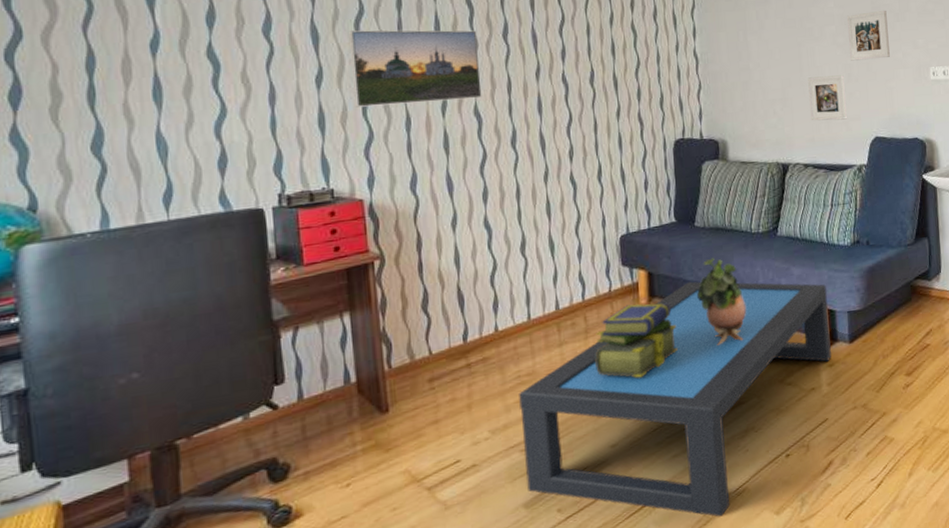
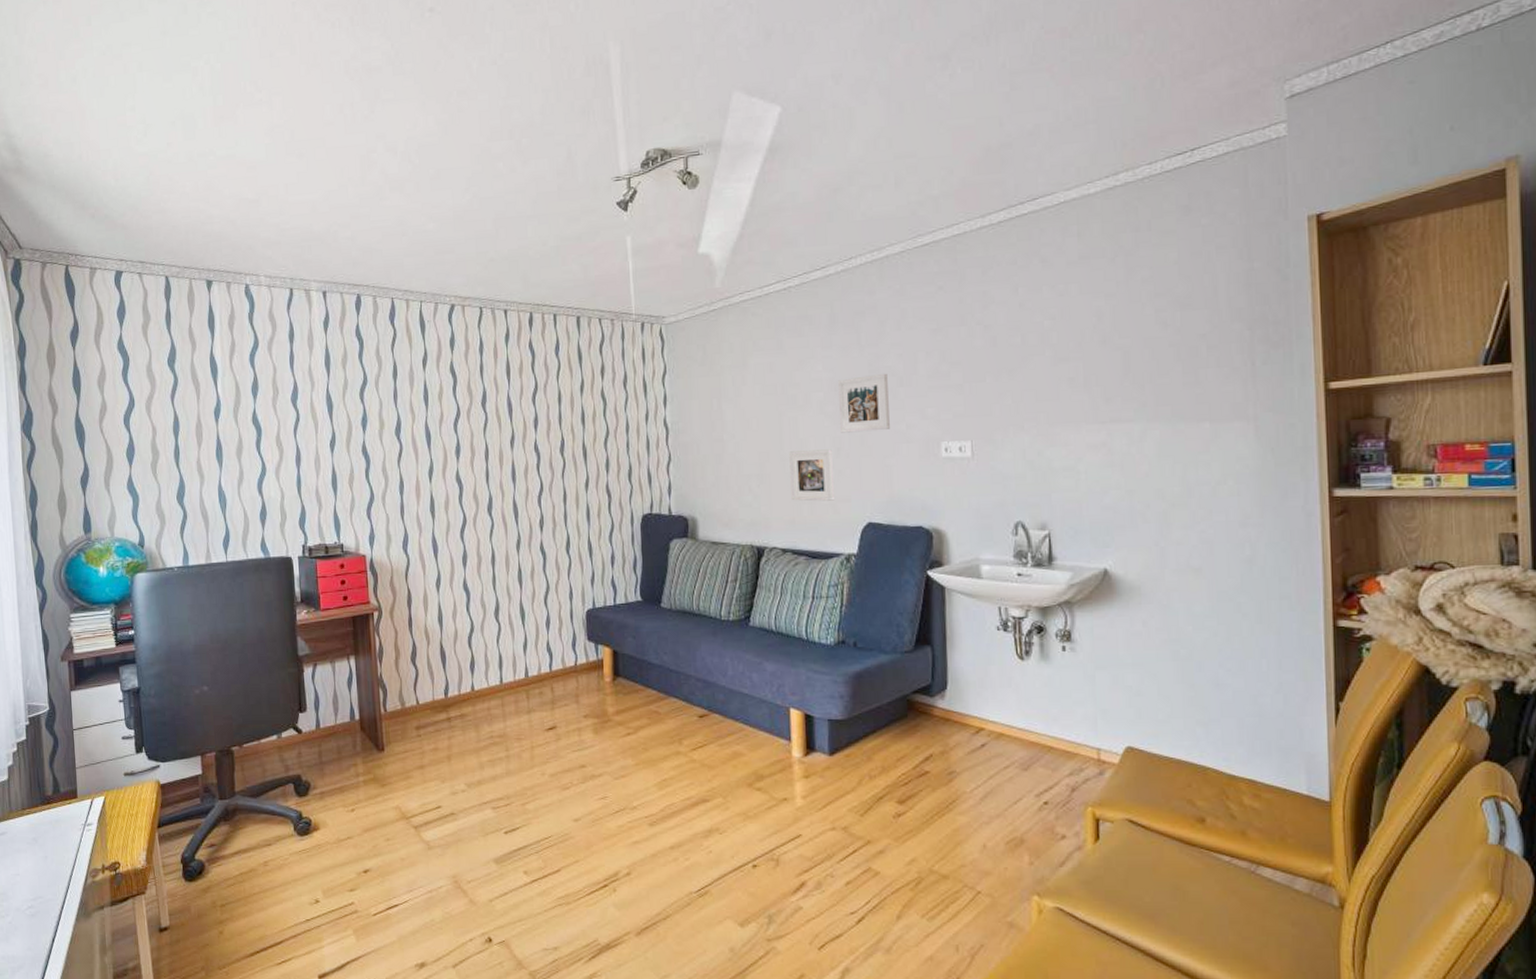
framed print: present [348,29,482,108] -> none [355,398,463,470]
coffee table: present [519,281,831,517] -> none [491,665,807,915]
stack of books: present [595,303,678,378] -> none [560,681,641,757]
potted plant: present [697,258,746,345] -> none [662,642,713,735]

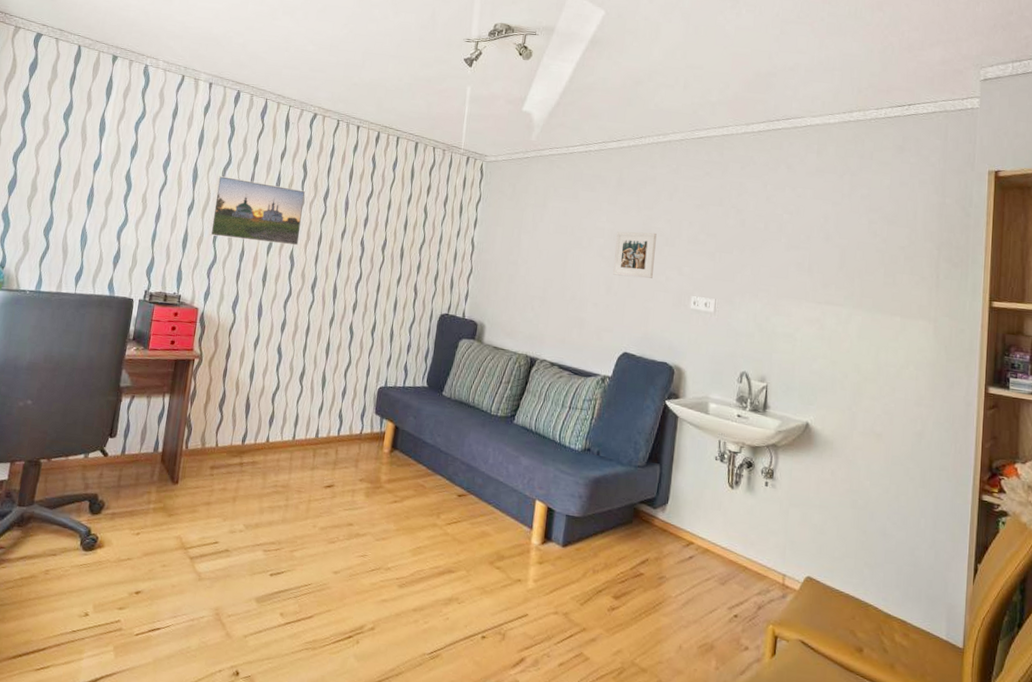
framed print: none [355,398,463,470] -> present [209,176,306,246]
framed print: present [789,449,835,501] -> none [565,282,604,329]

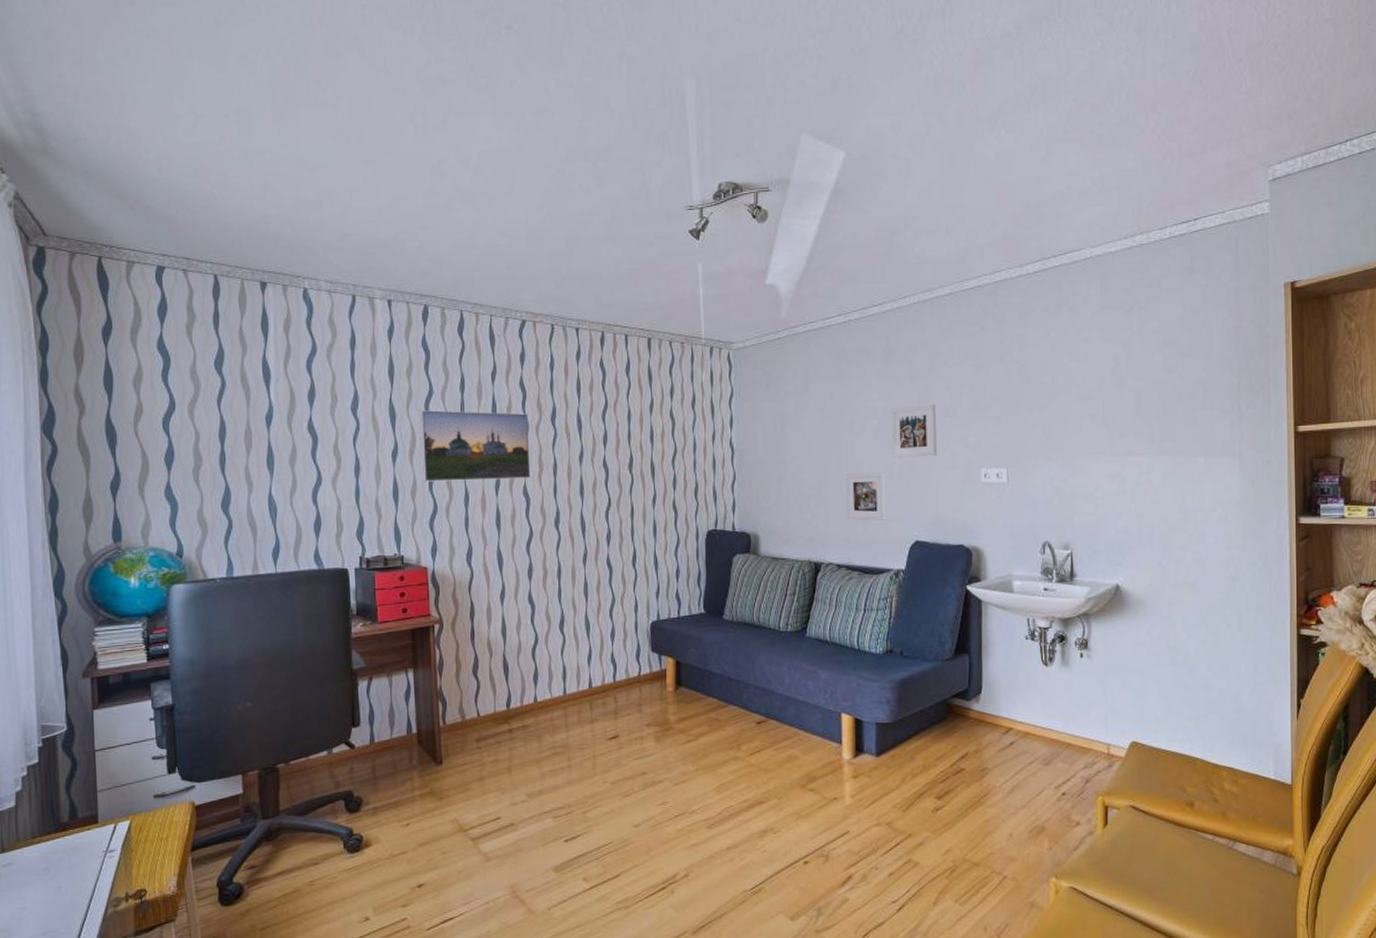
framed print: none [565,282,604,329] -> present [846,472,887,521]

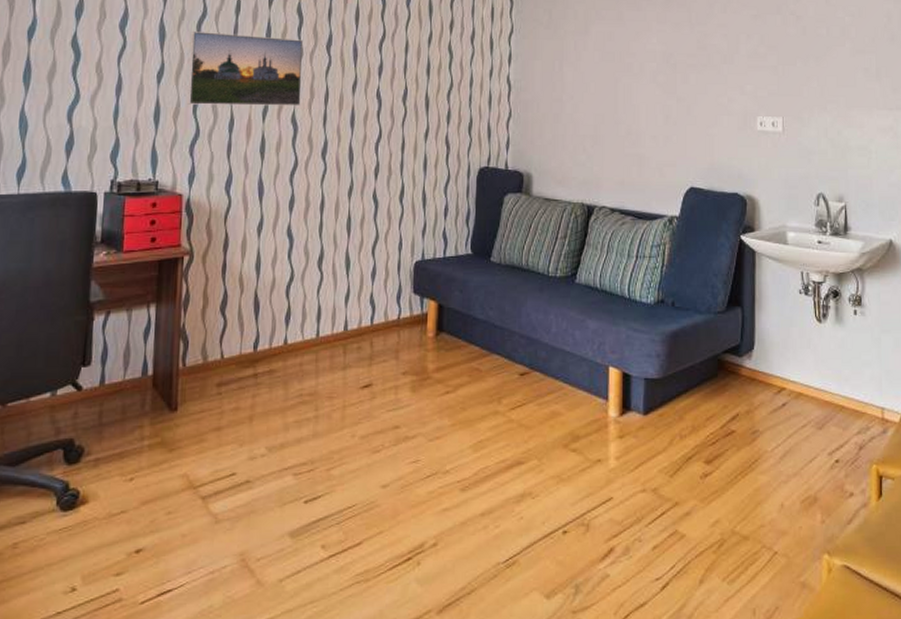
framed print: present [846,472,887,521] -> none [622,116,662,165]
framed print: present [892,404,937,458] -> none [670,50,713,103]

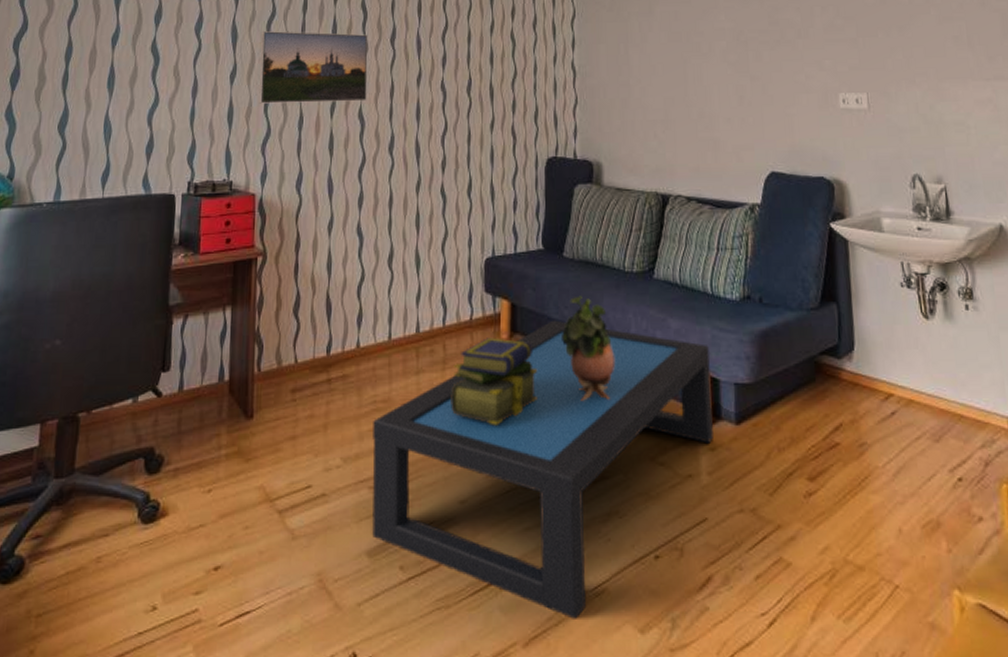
coffee table: none [295,320,623,588] -> present [372,320,713,619]
stack of books: none [376,336,462,417] -> present [451,338,538,425]
potted plant: none [486,298,535,394] -> present [562,295,614,401]

